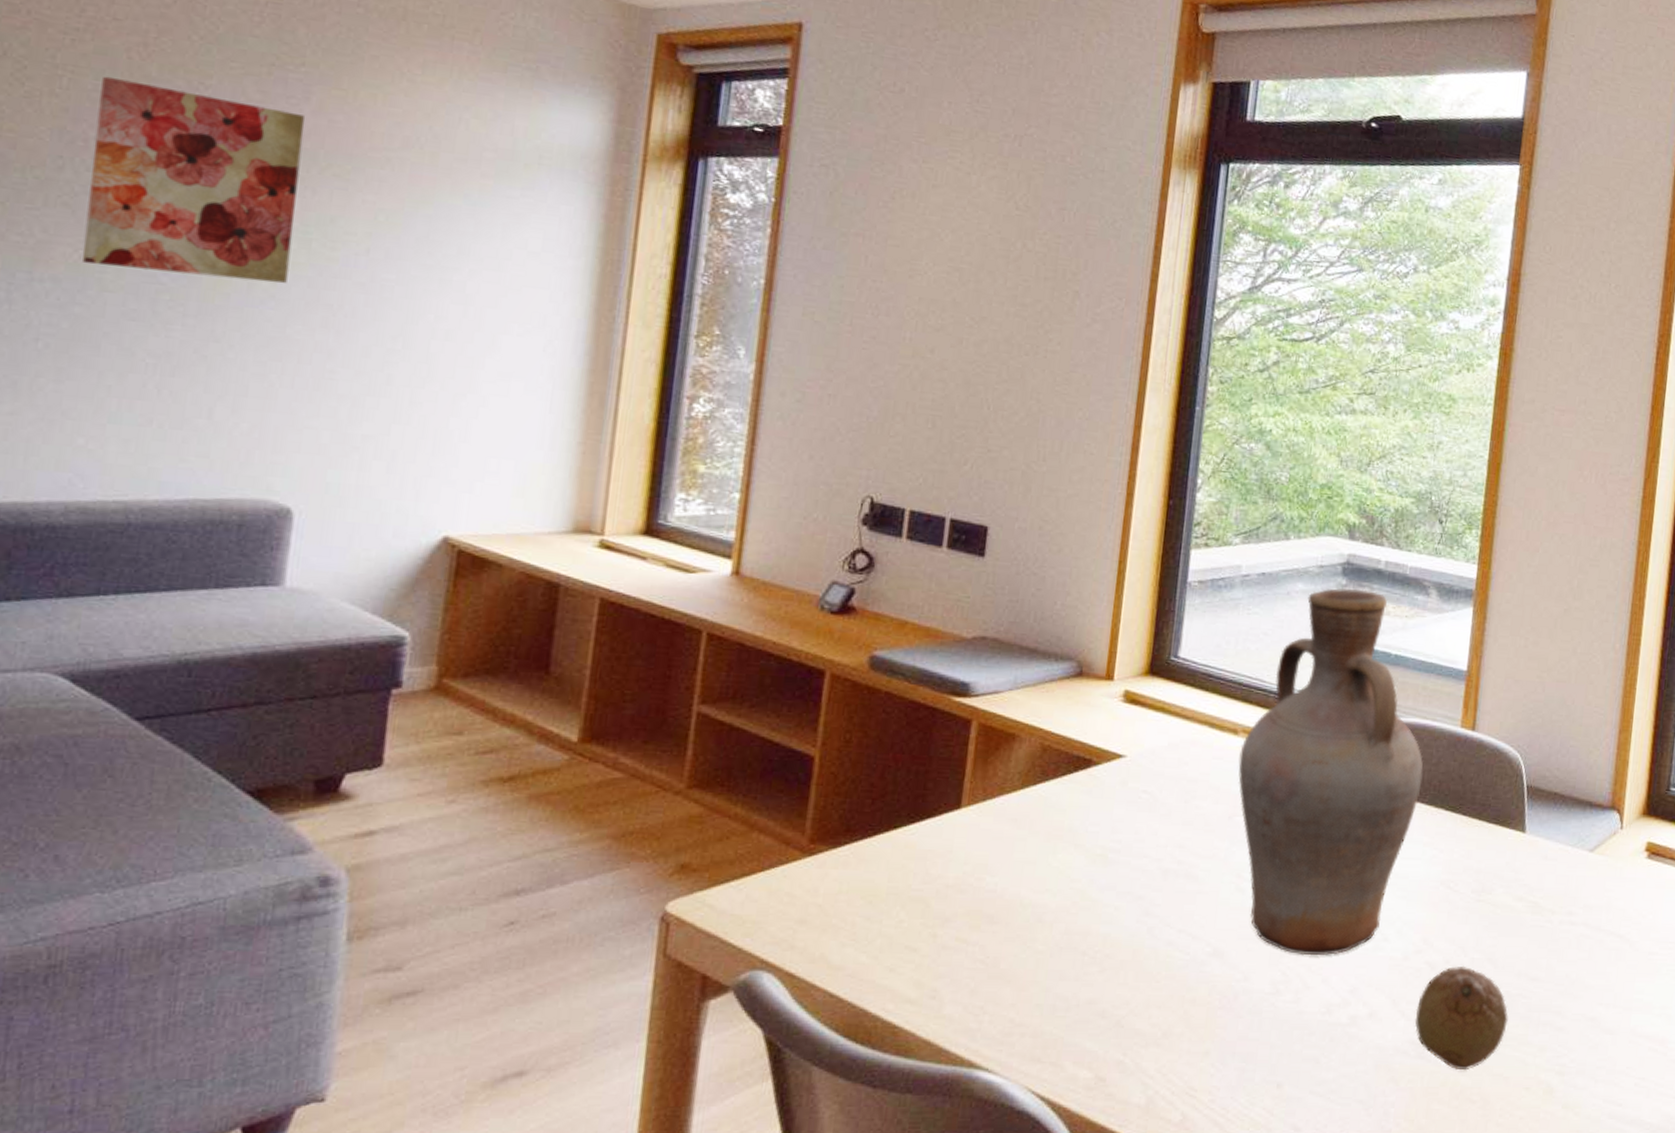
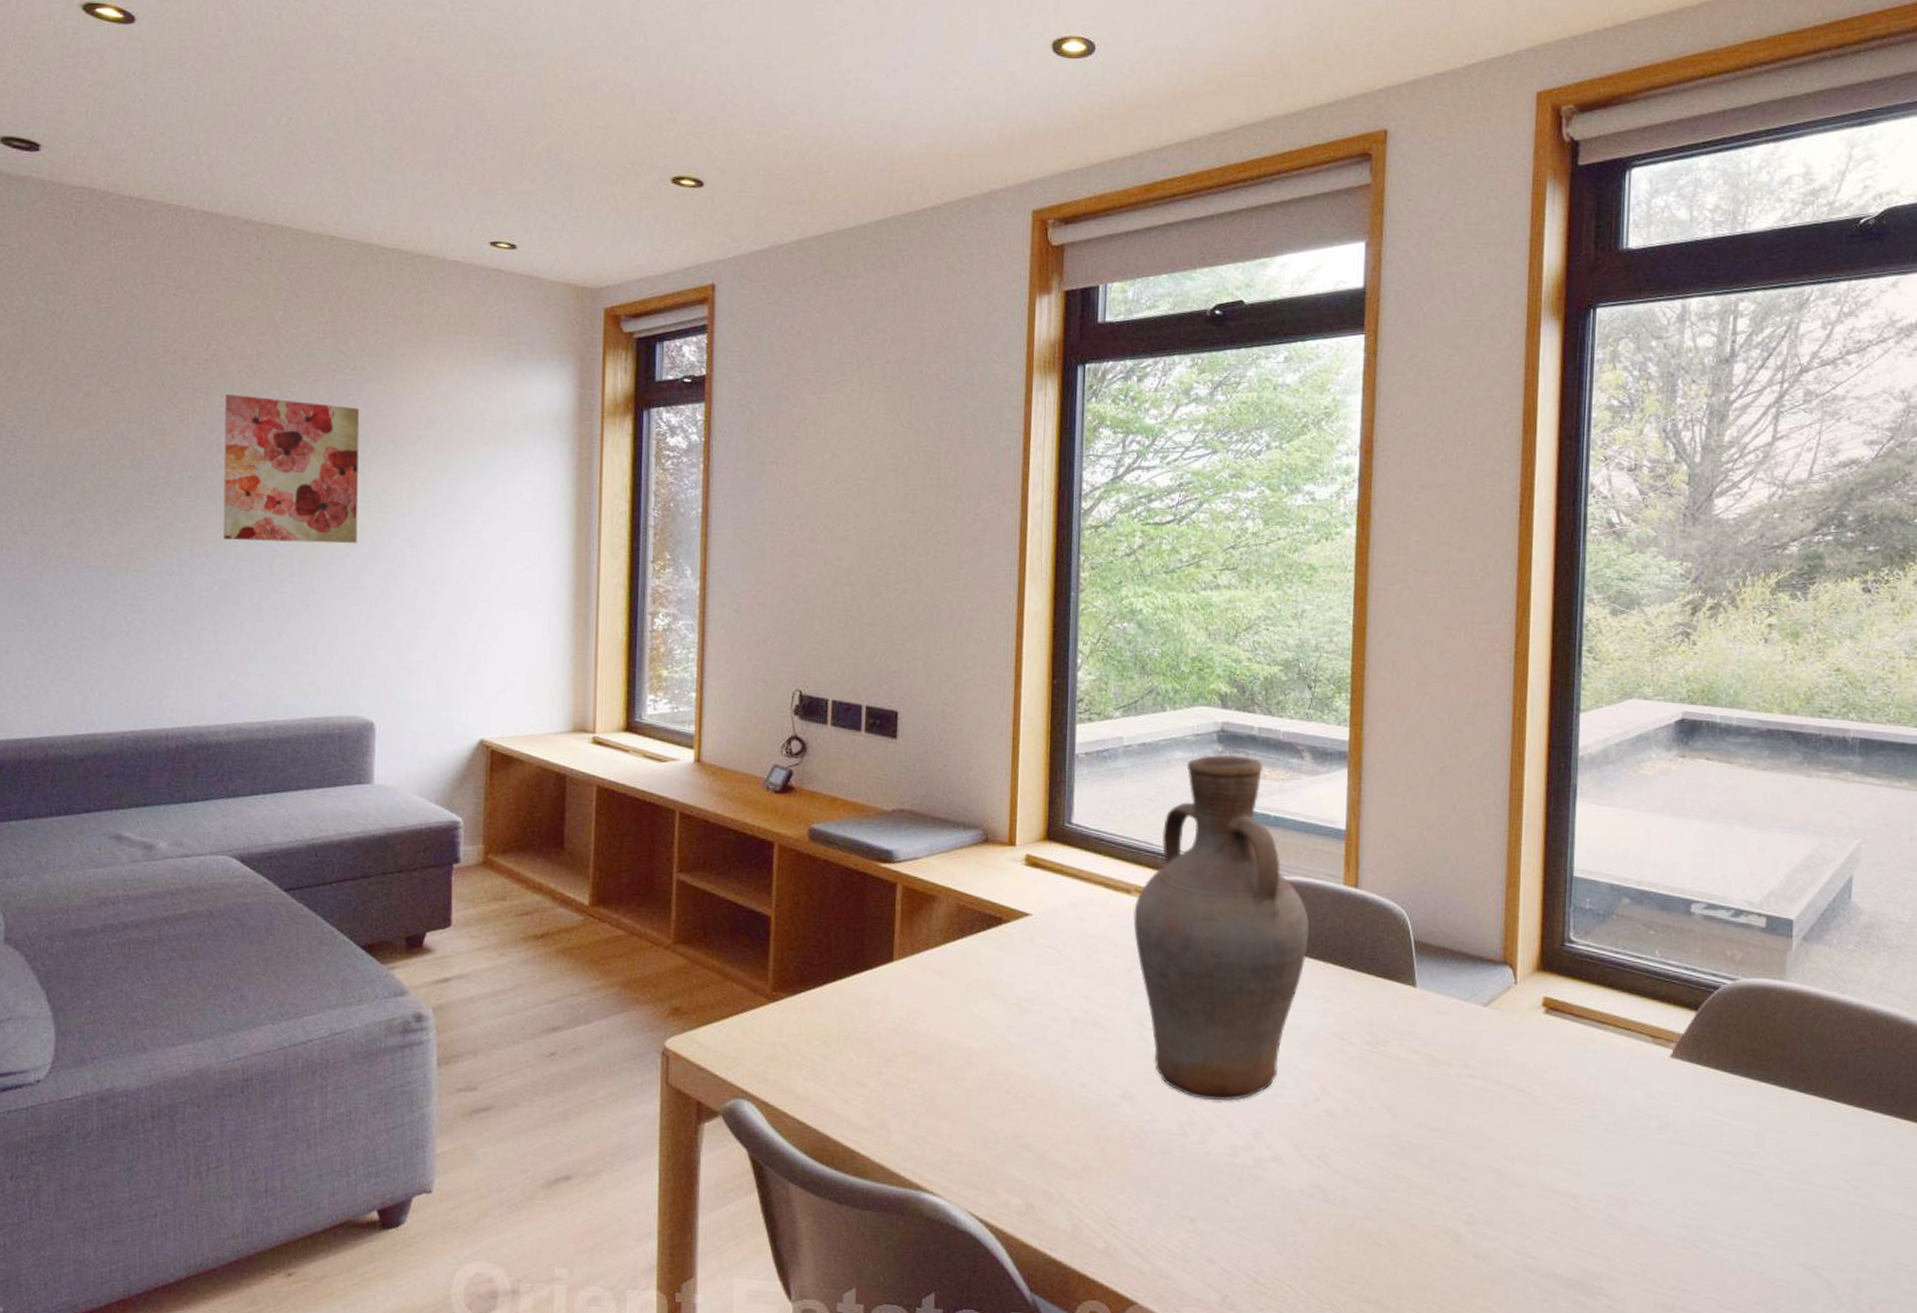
fruit: present [1414,965,1508,1071] -> none [1318,1114,1411,1216]

